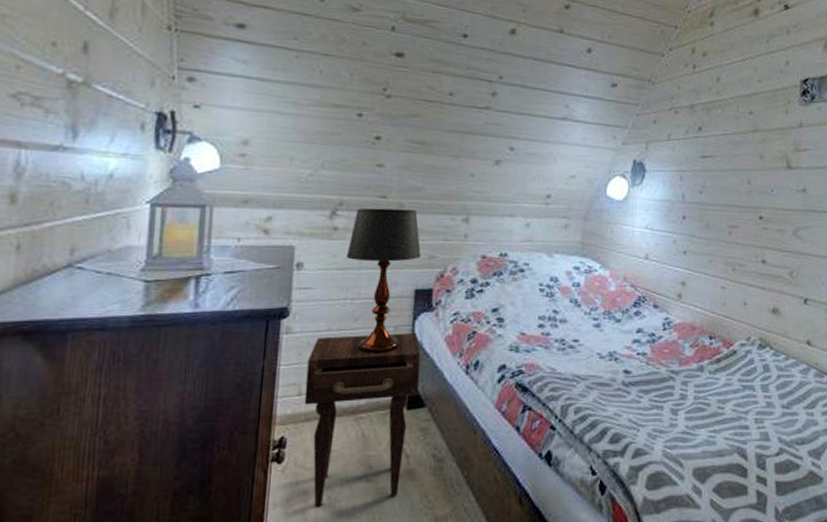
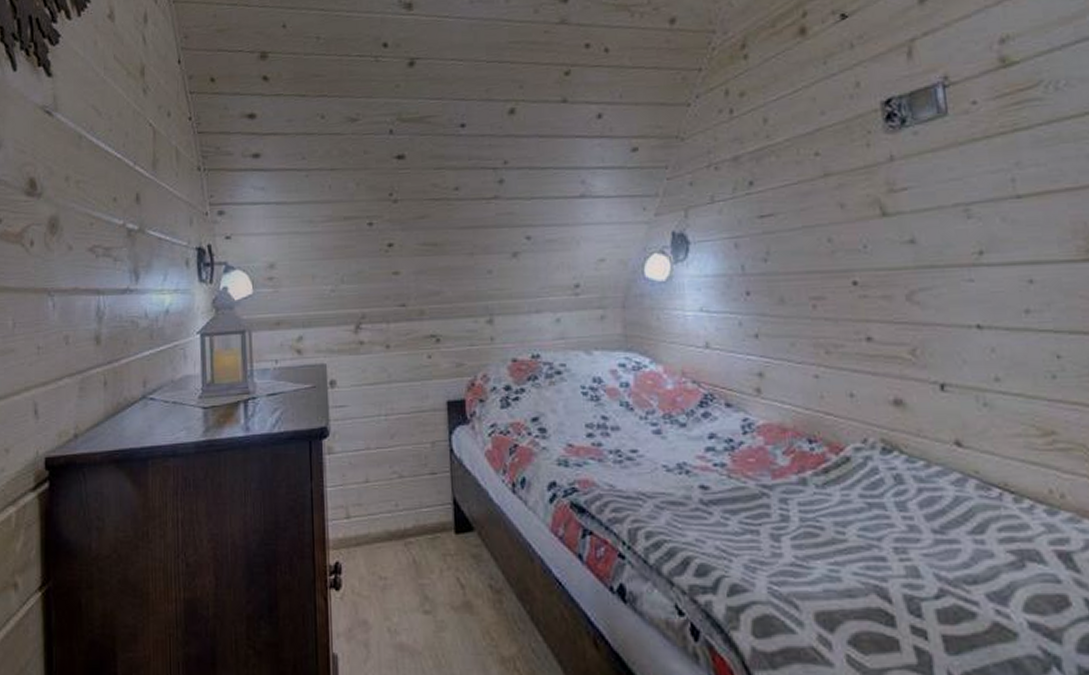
nightstand: present [304,332,421,507] -> none [351,448,465,639]
table lamp: present [346,208,421,354] -> none [374,316,448,473]

